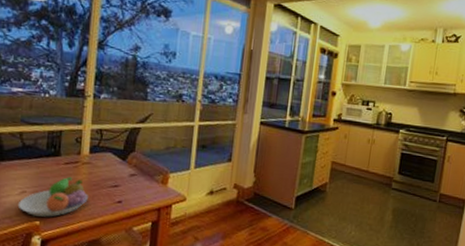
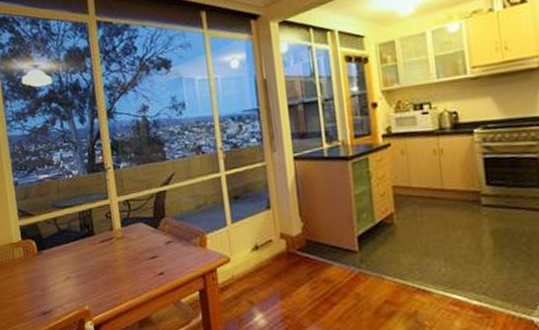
fruit bowl: present [17,176,88,217] -> none [65,254,130,301]

